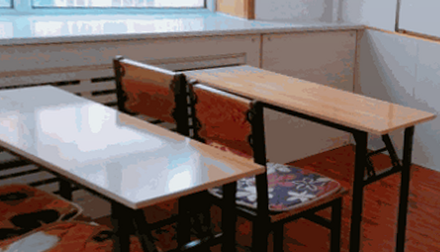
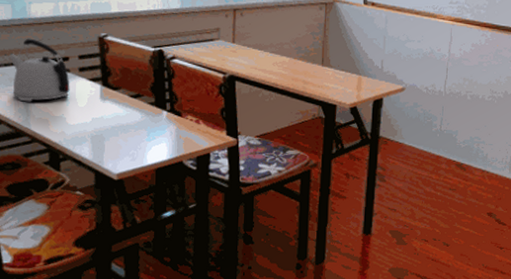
kettle: none [10,59,82,128] -> present [8,38,70,102]

